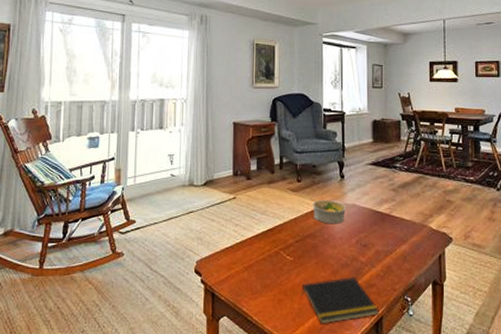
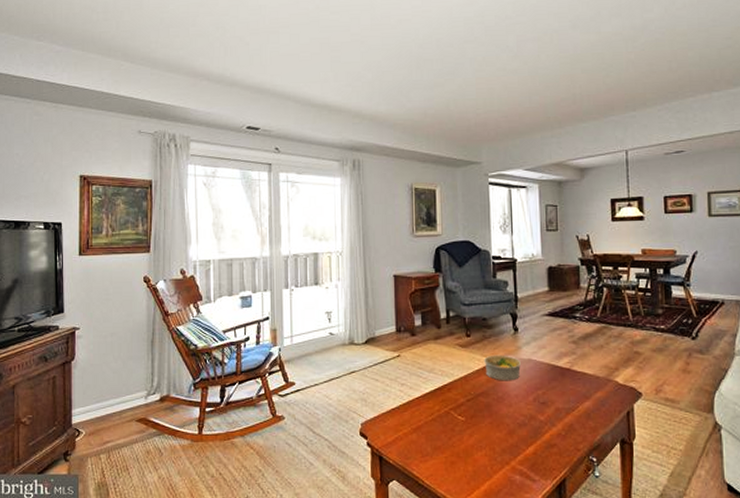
notepad: present [301,277,379,324] -> none [475,437,562,487]

